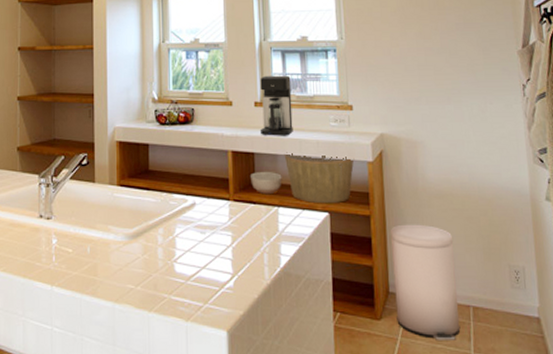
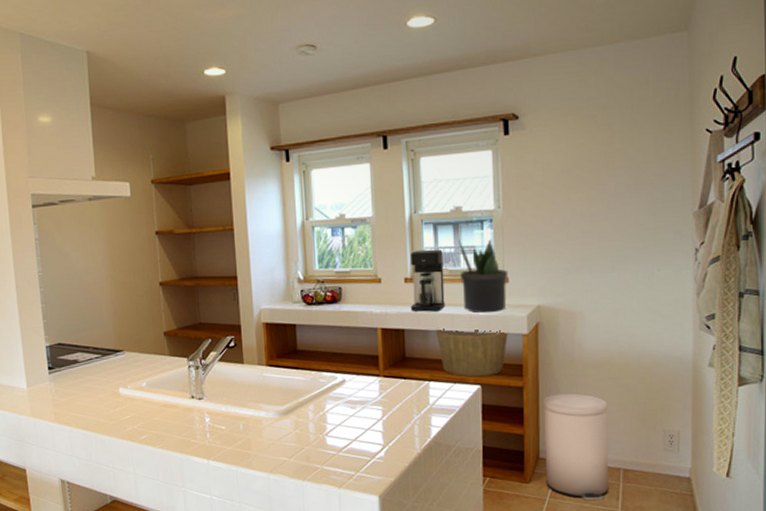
bowl: present [249,171,282,195] -> none [400,346,433,370]
planter: none [306,68,353,140] -> present [459,239,509,314]

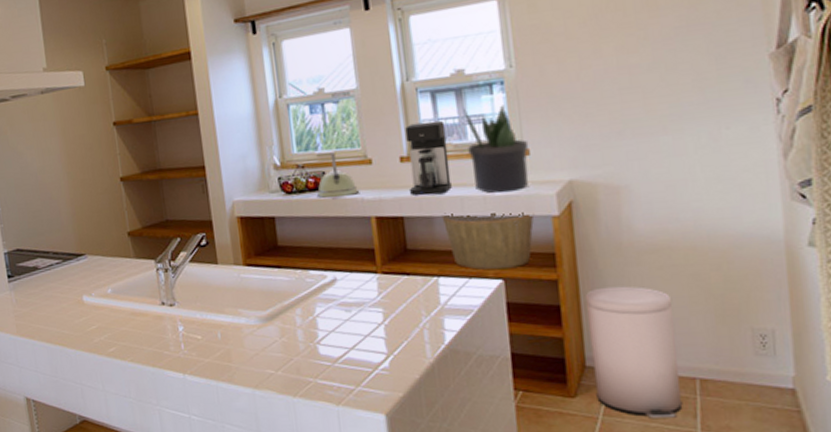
kettle: none [333,268,368,311] -> present [316,149,358,199]

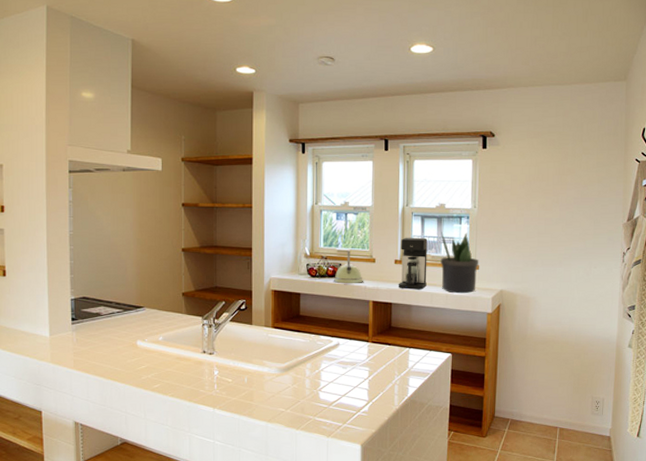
basket: present [441,212,535,270] -> none [417,303,477,347]
pedal bin: present [584,285,683,420] -> none [499,364,551,454]

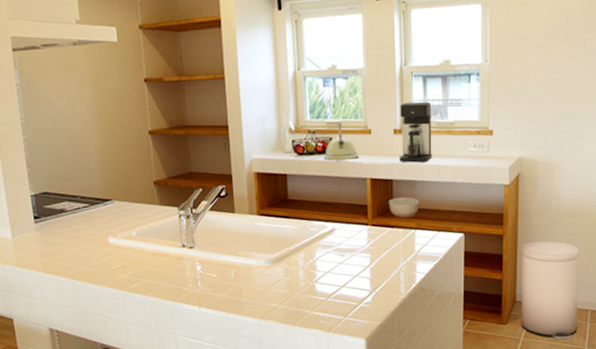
bowl: none [387,318,414,338] -> present [388,196,420,219]
planter: present [440,232,479,294] -> none [447,92,493,165]
pedal bin: none [499,364,551,454] -> present [520,241,580,340]

